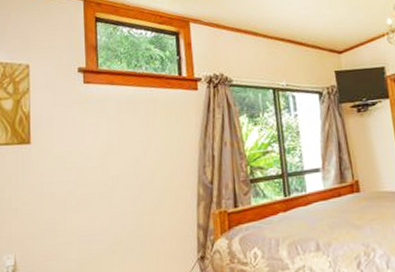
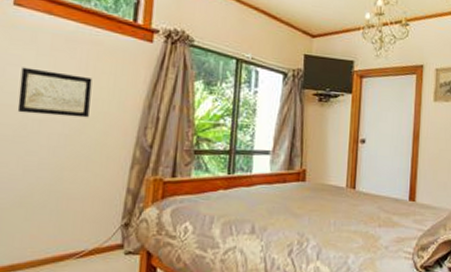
wall art: none [97,131,155,172] -> present [17,67,92,118]

